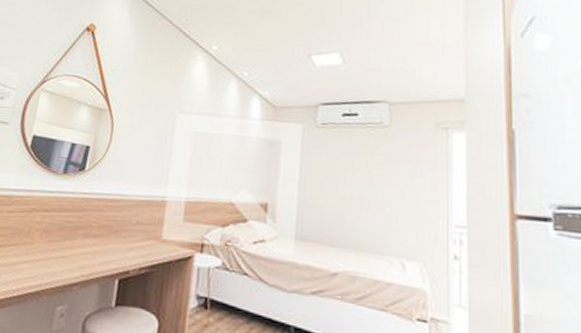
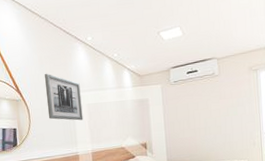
wall art: none [137,81,190,153] -> present [45,73,83,121]

